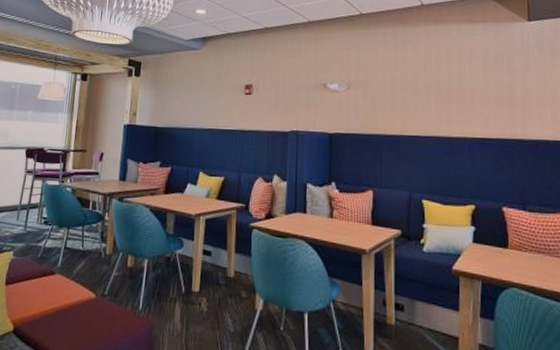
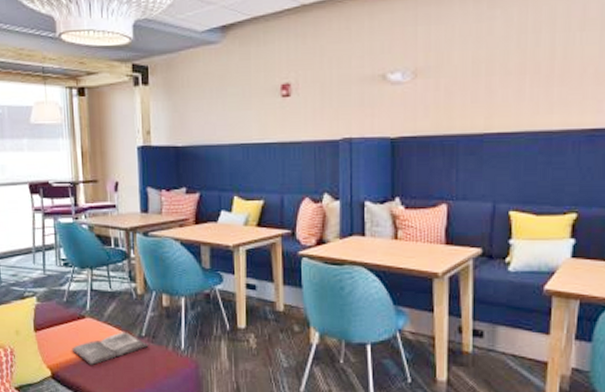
magazine: none [37,289,110,321] -> present [71,332,149,365]

